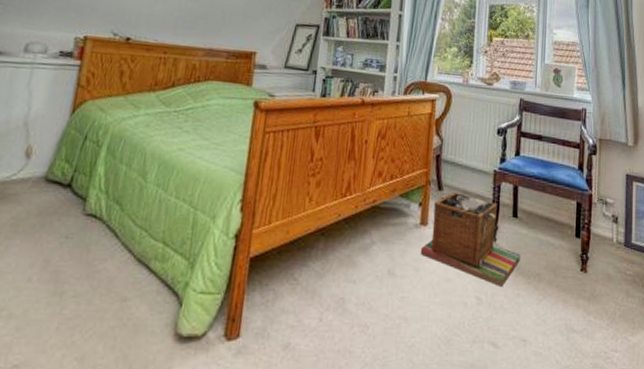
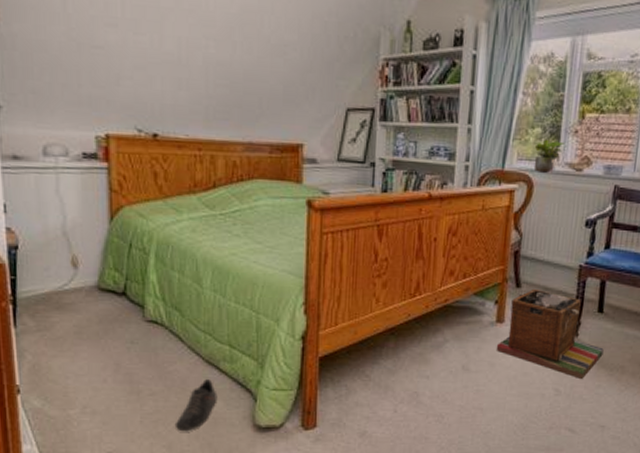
athletic shoe: none [91,278,143,341] -> present [174,378,218,432]
potted plant: none [451,56,476,87] -> present [533,139,564,174]

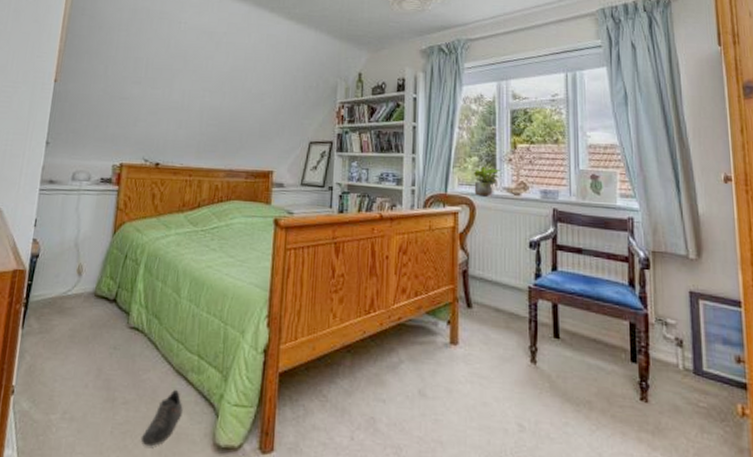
laundry basket: present [496,288,604,379] -> none [452,309,566,413]

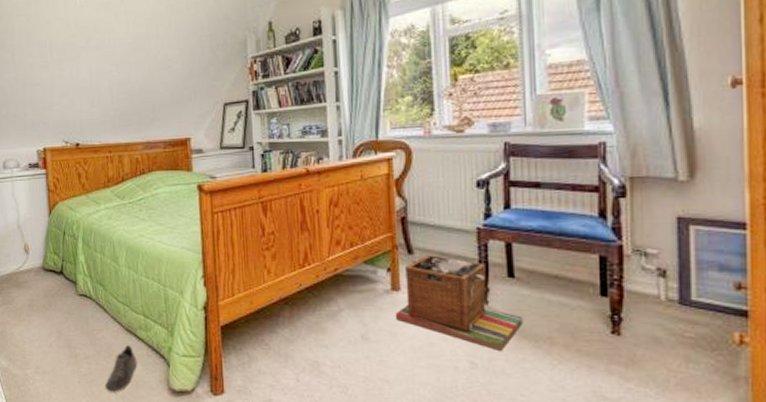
laundry basket: none [452,309,566,413] -> present [395,254,523,351]
potted plant: present [473,166,500,198] -> none [407,104,439,139]

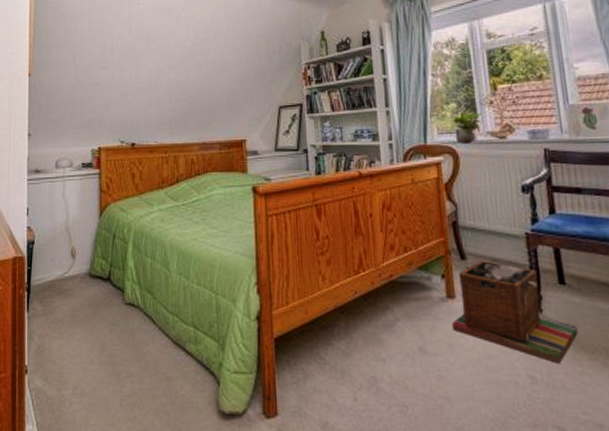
athletic shoe: present [104,344,137,393] -> none [148,360,185,417]
potted plant: none [407,104,439,139] -> present [452,112,482,145]

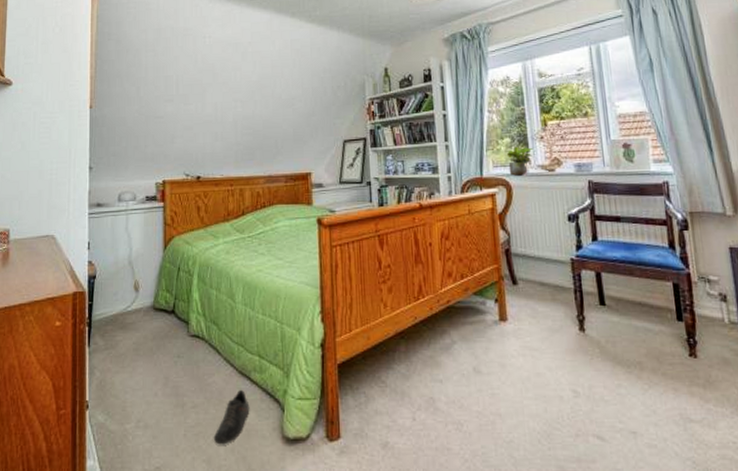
athletic shoe: none [148,360,185,417] -> present [213,389,250,445]
laundry basket: present [451,260,578,363] -> none [503,284,616,378]

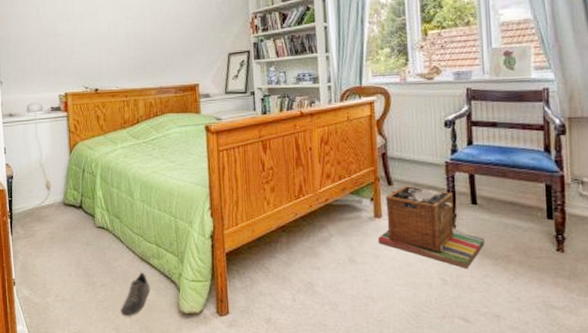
laundry basket: none [503,284,616,378] -> present [377,185,485,268]
potted plant: present [506,146,534,177] -> none [385,56,413,86]

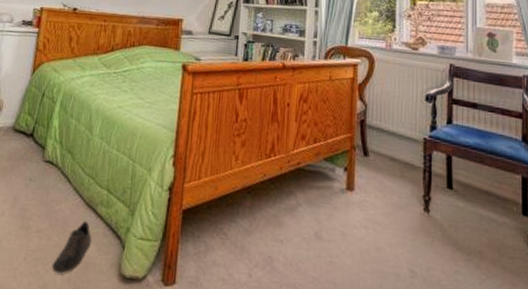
laundry basket: present [377,185,485,268] -> none [347,158,458,261]

